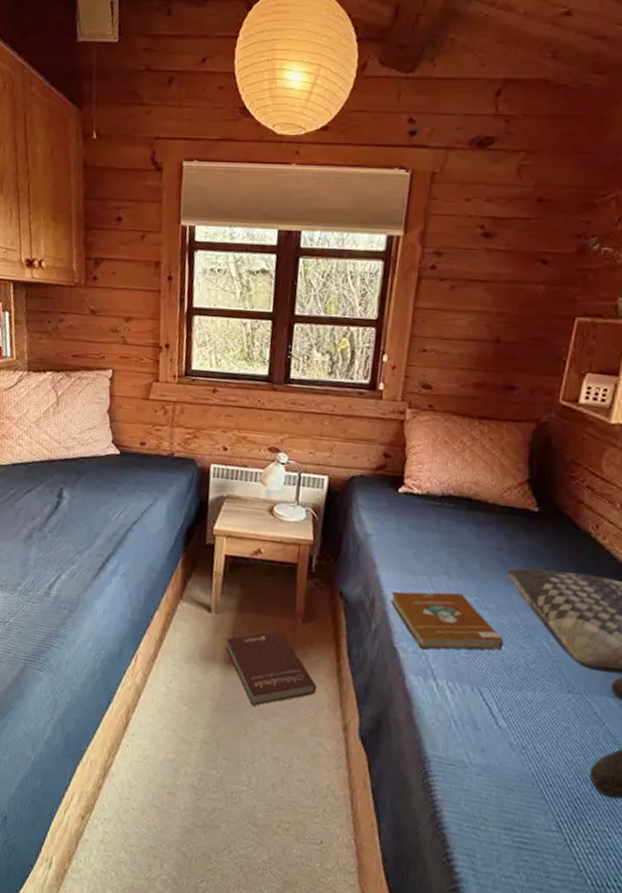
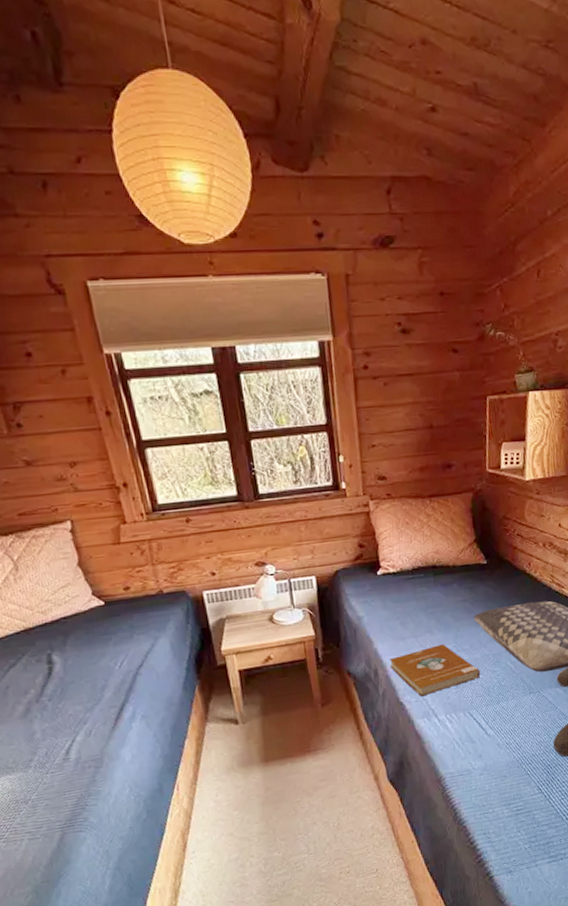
book: present [226,631,317,706] -> none [259,720,347,788]

